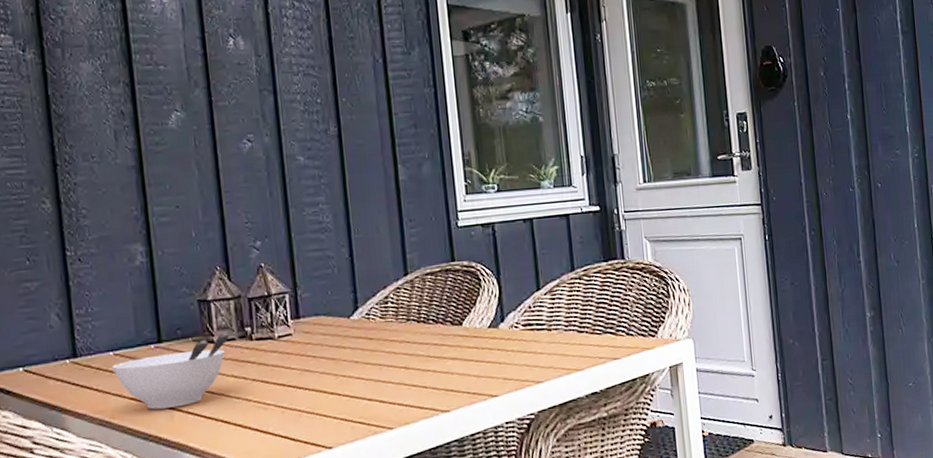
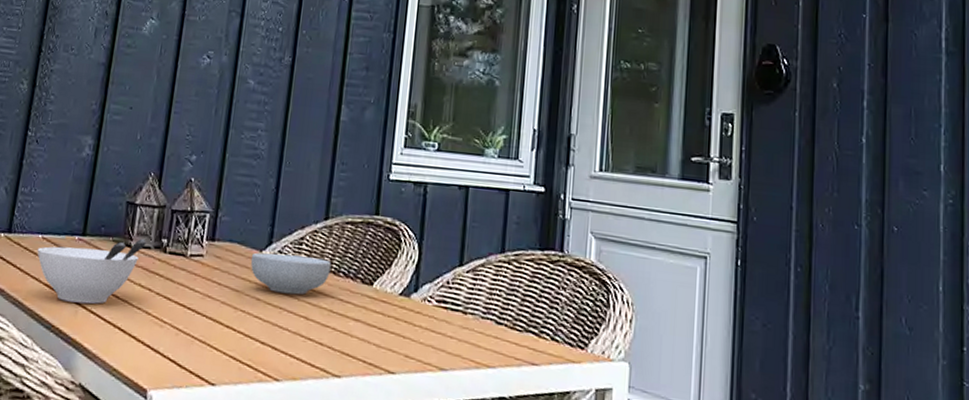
cereal bowl: none [340,312,420,352] -> present [250,252,332,295]

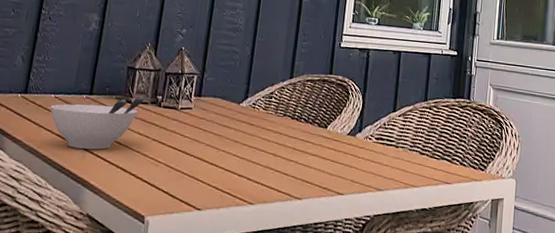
cereal bowl: present [250,252,332,295] -> none [230,105,295,137]

